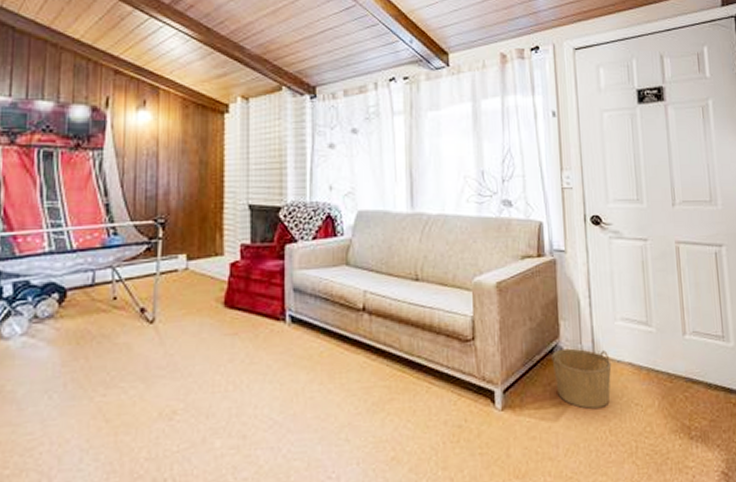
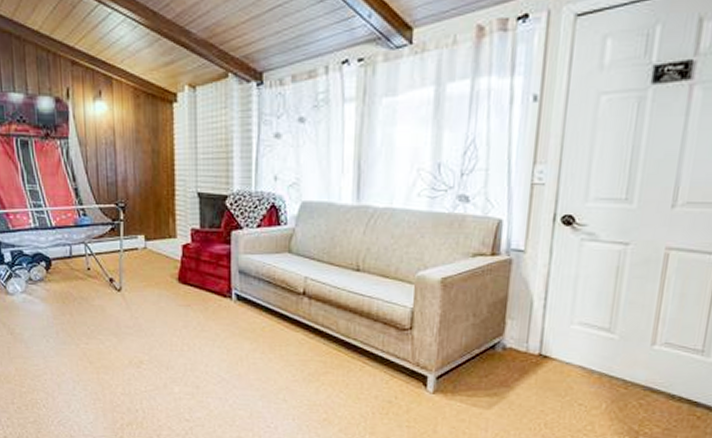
basket: present [551,348,612,410] -> none [492,346,559,404]

